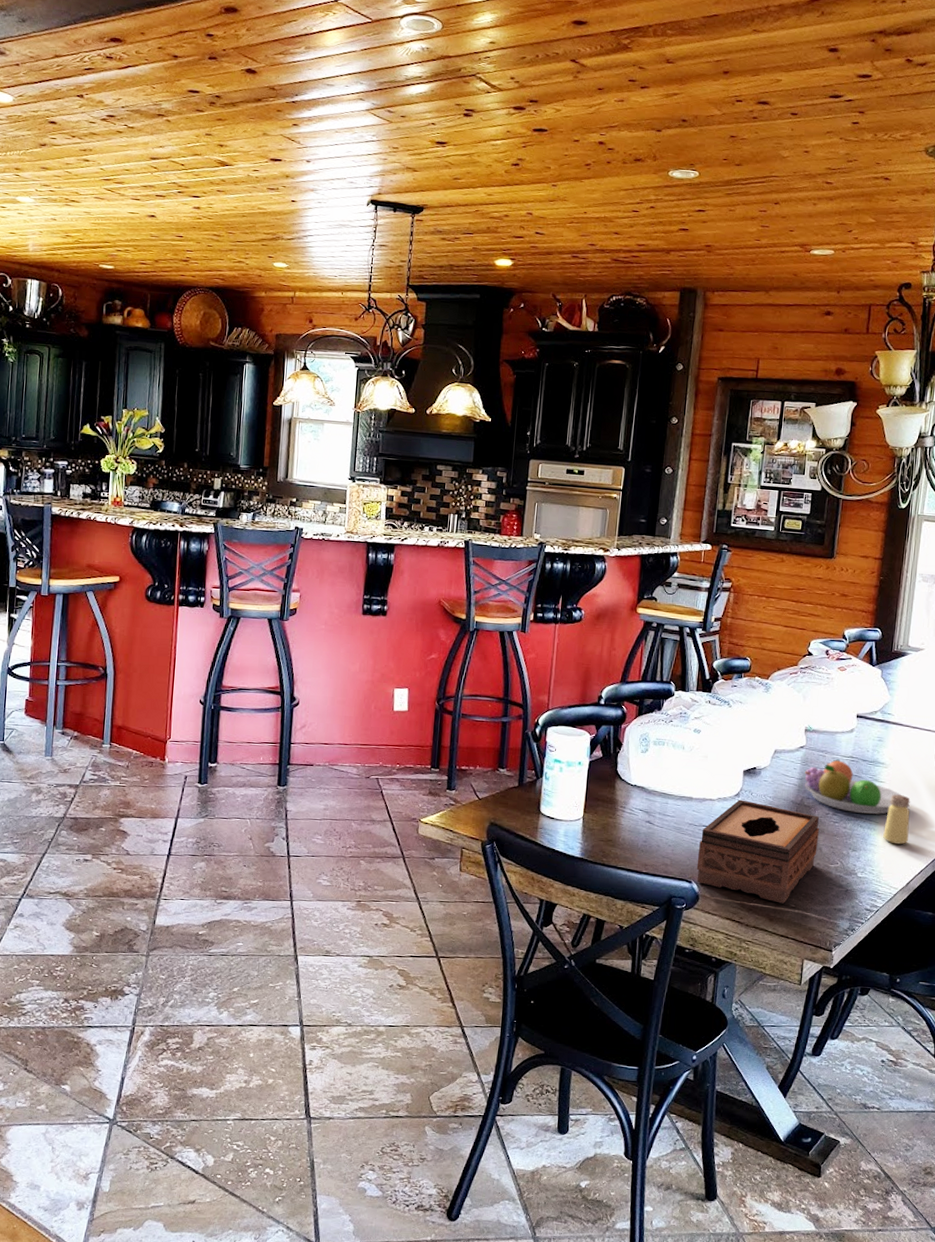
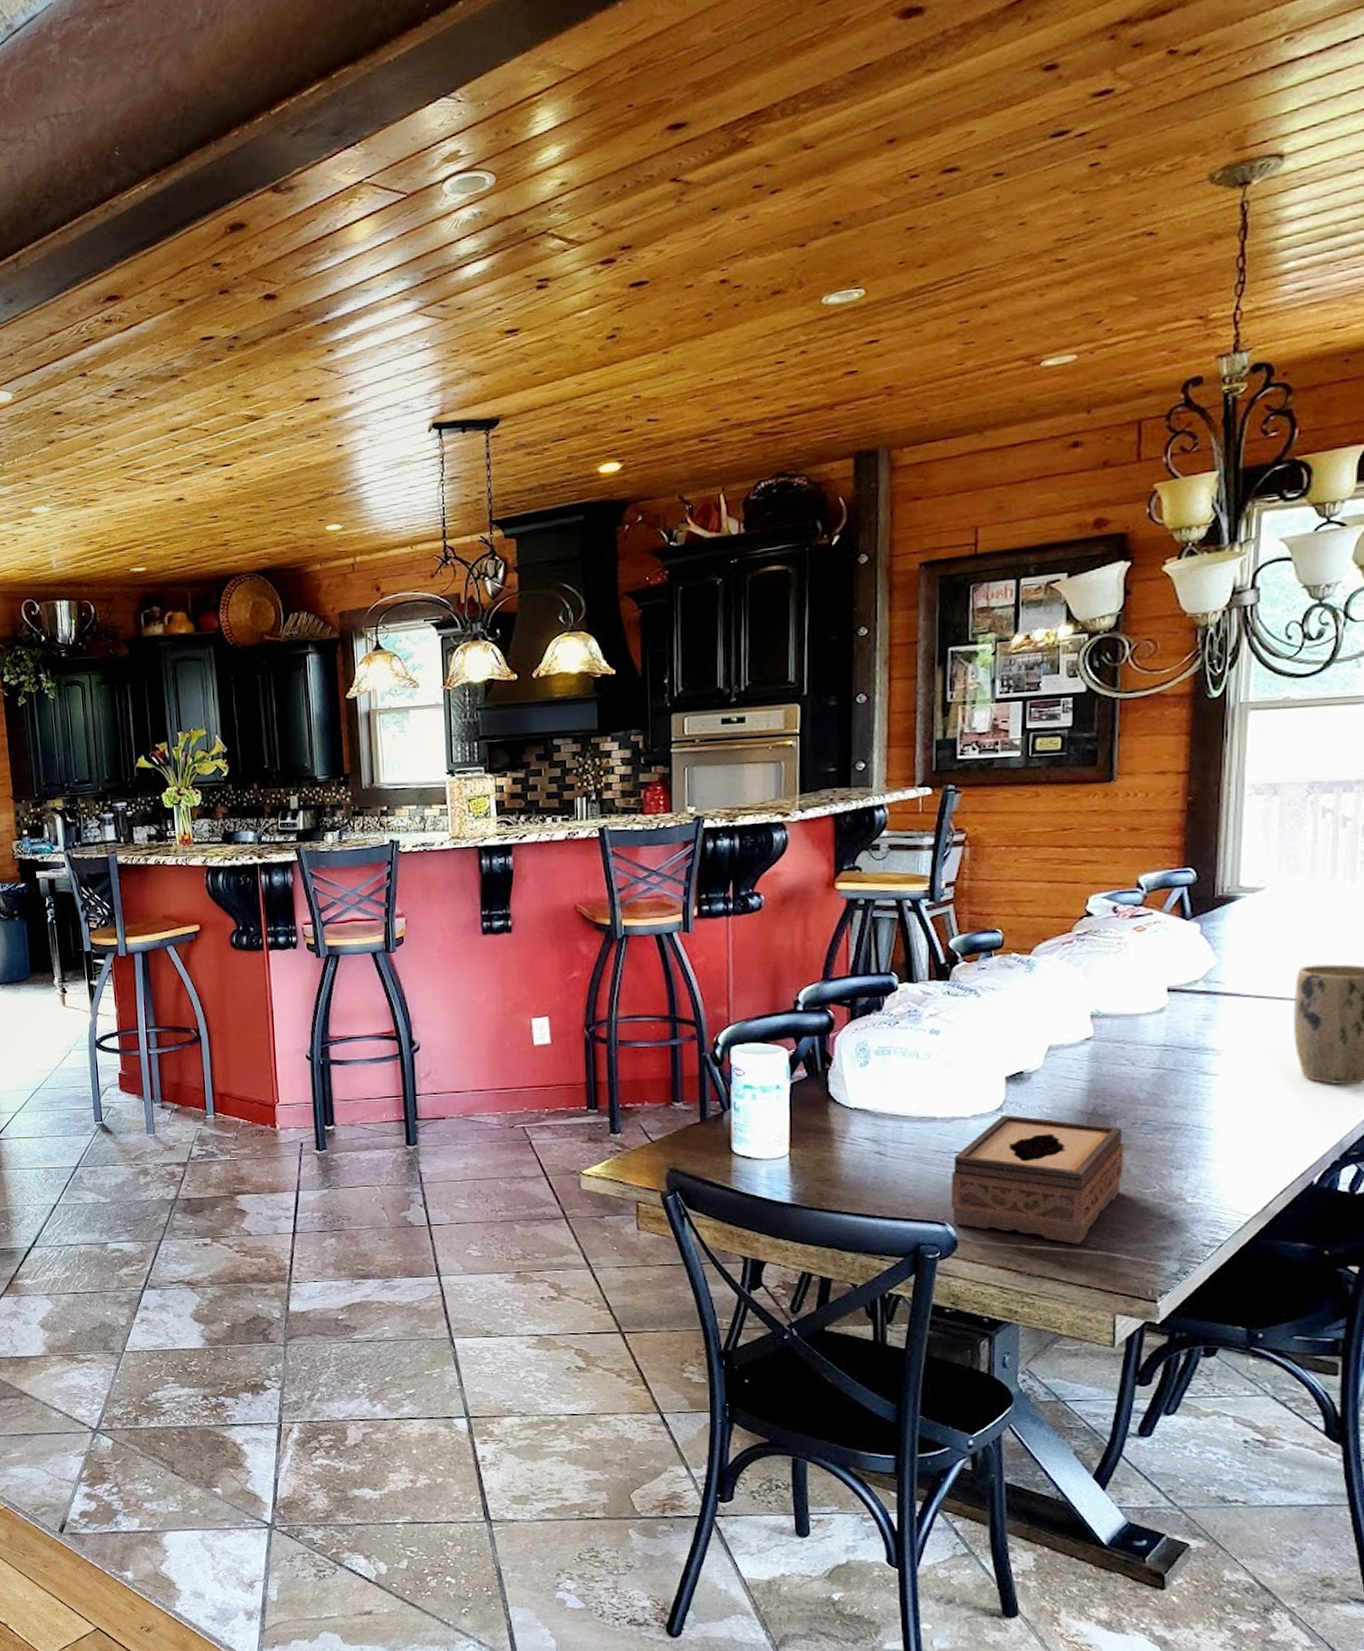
fruit bowl: present [804,759,901,815] -> none [1096,1050,1244,1119]
saltshaker: present [883,794,910,845] -> none [1221,1090,1262,1156]

